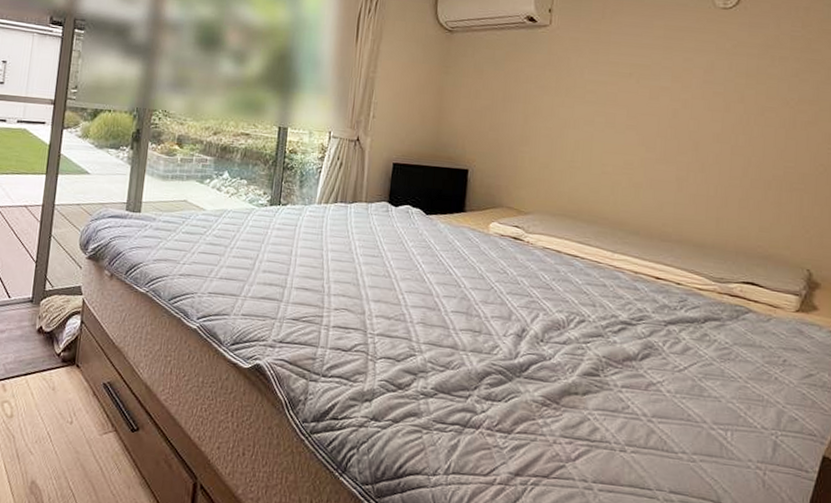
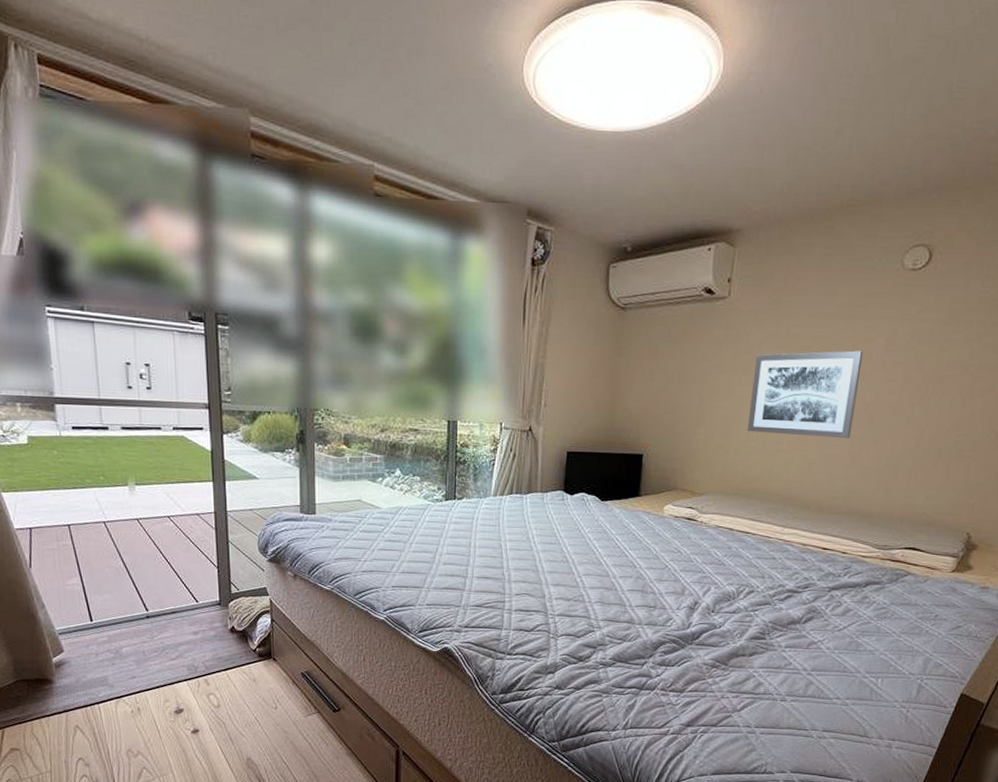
wall art: none [572,78,683,164] -> present [748,350,864,438]

